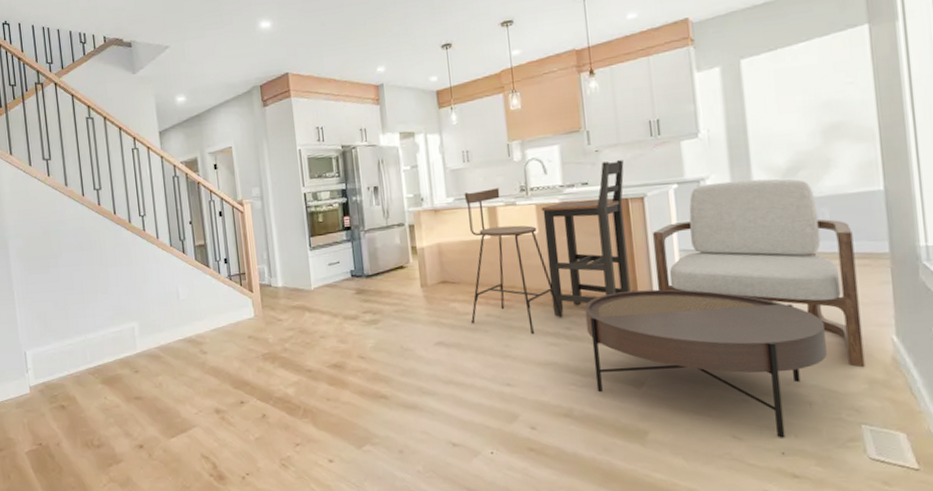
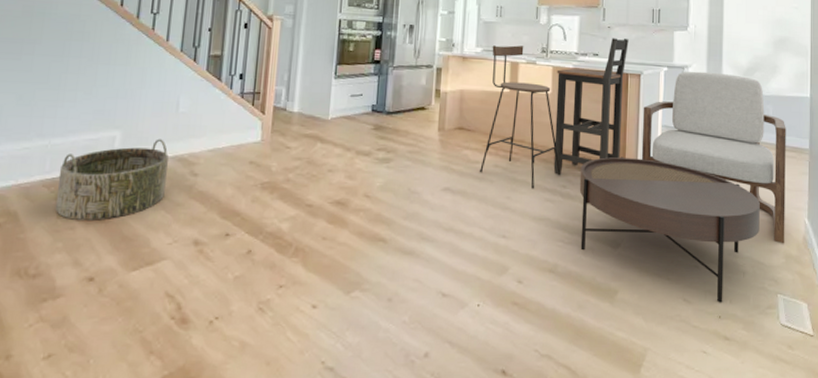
basket: none [98,325,183,399] -> present [55,138,169,220]

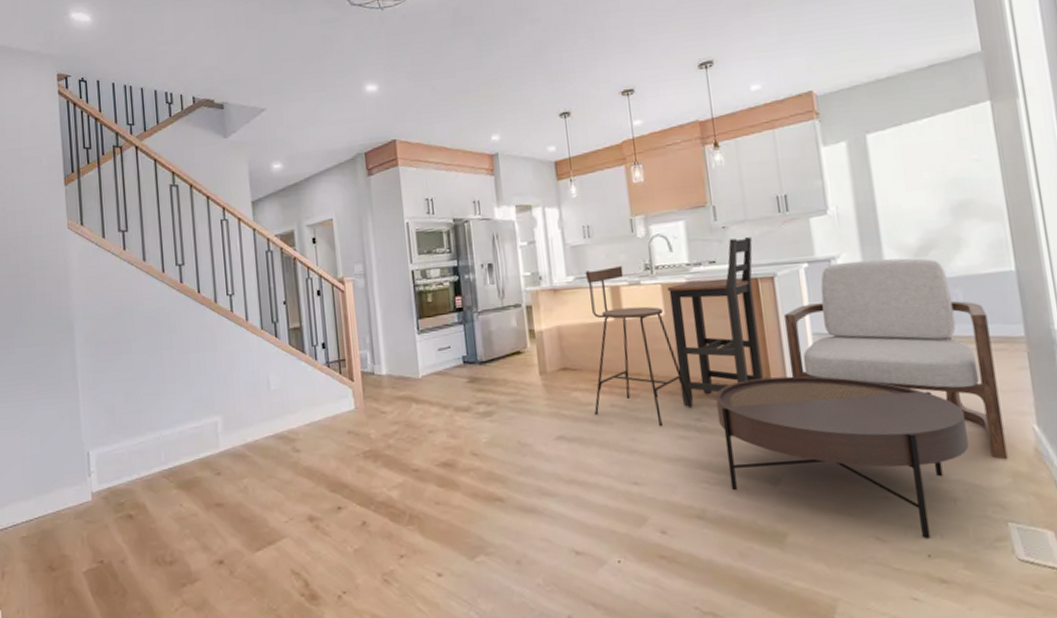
basket: present [55,138,169,220] -> none [173,419,273,507]

